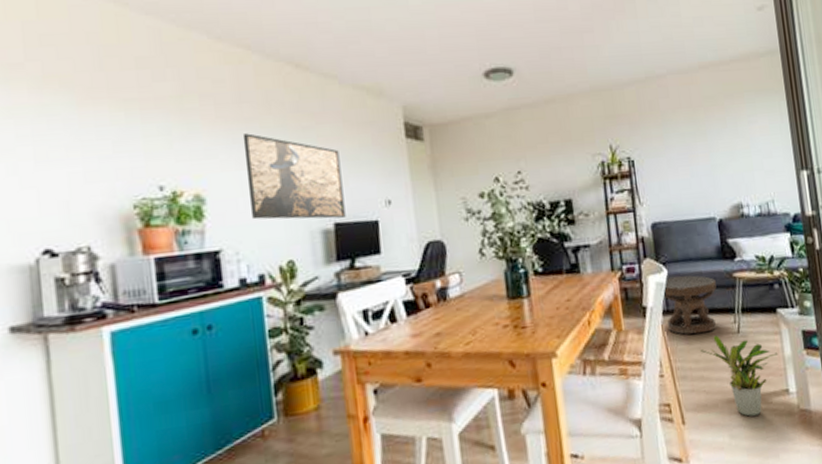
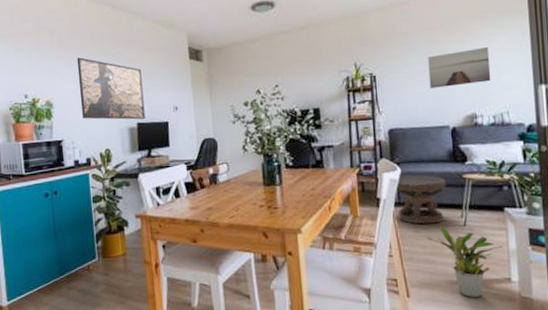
wall art: none [688,128,755,175] -> present [427,46,491,88]

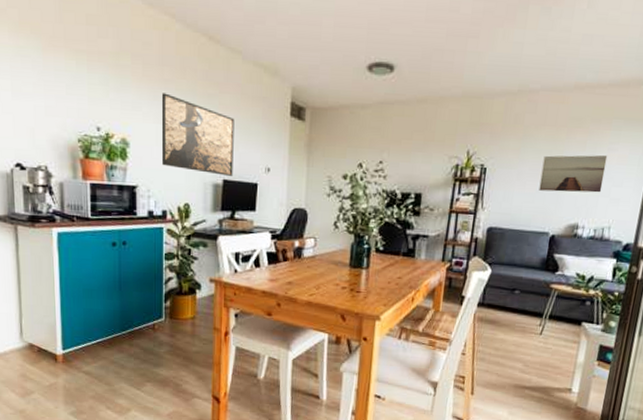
carved stool: present [397,174,446,224] -> none [478,276,533,329]
potted plant: present [428,227,503,298] -> none [503,332,572,403]

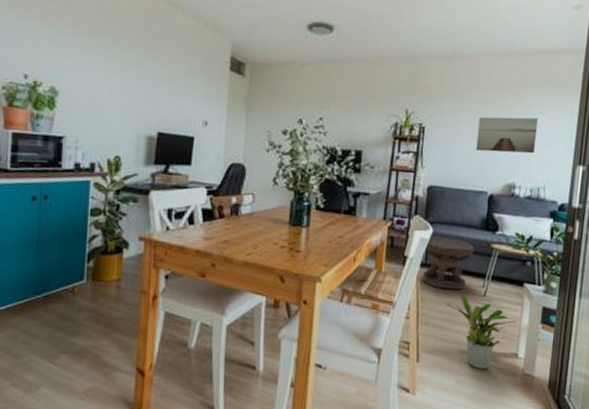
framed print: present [161,93,235,176] -> none [93,43,172,129]
carved stool: none [478,276,533,329] -> present [421,235,474,290]
potted plant: none [503,332,572,403] -> present [447,294,516,370]

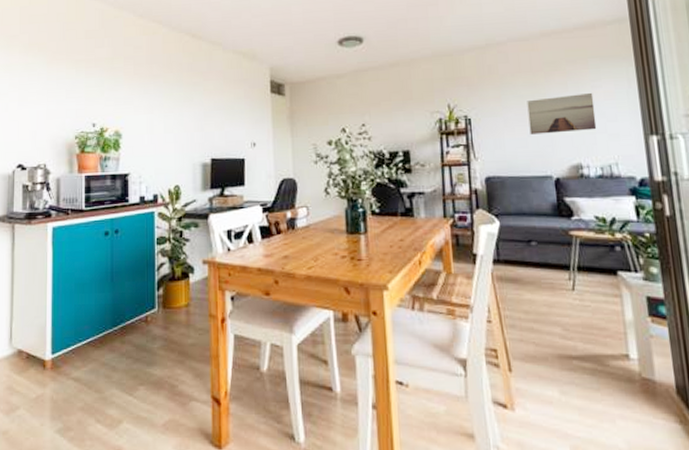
carved stool: present [421,235,474,290] -> none [496,228,551,286]
potted plant: present [447,294,516,370] -> none [531,290,618,377]

